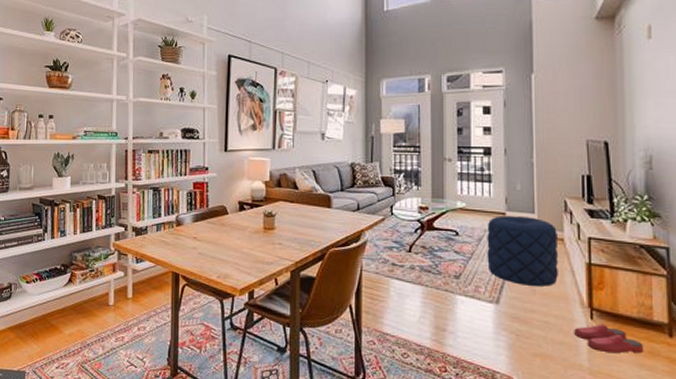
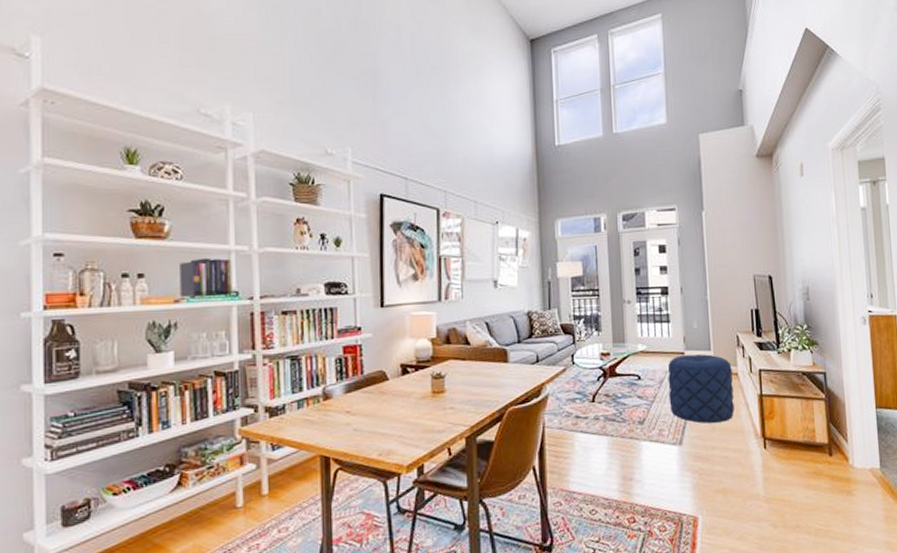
books: none [77,104,113,136] -> present [180,257,231,298]
slippers: present [574,324,643,354] -> none [750,451,809,479]

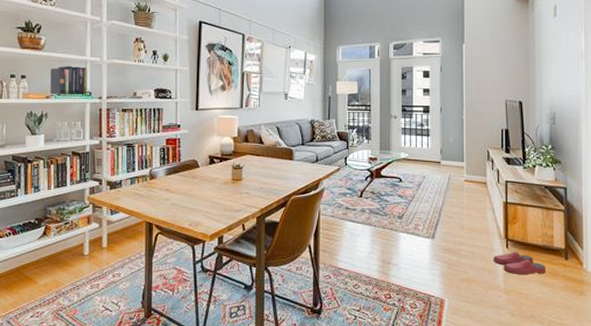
pouf: present [667,354,734,423] -> none [425,164,483,223]
slippers: none [750,451,809,479] -> present [493,251,545,275]

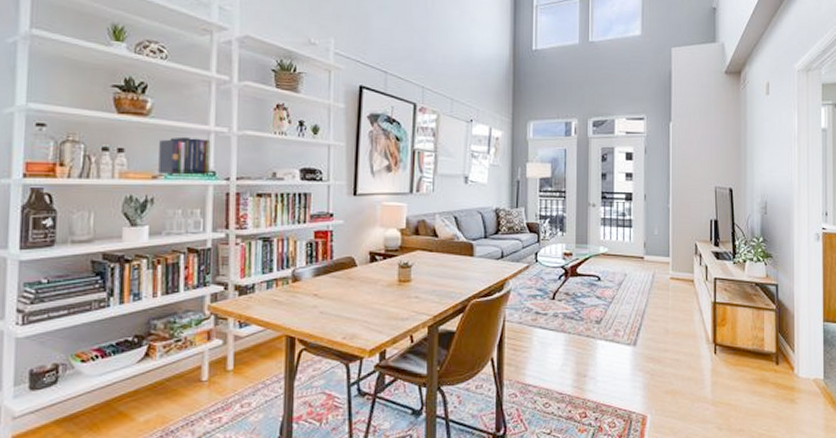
slippers: present [493,251,545,275] -> none [700,357,755,384]

